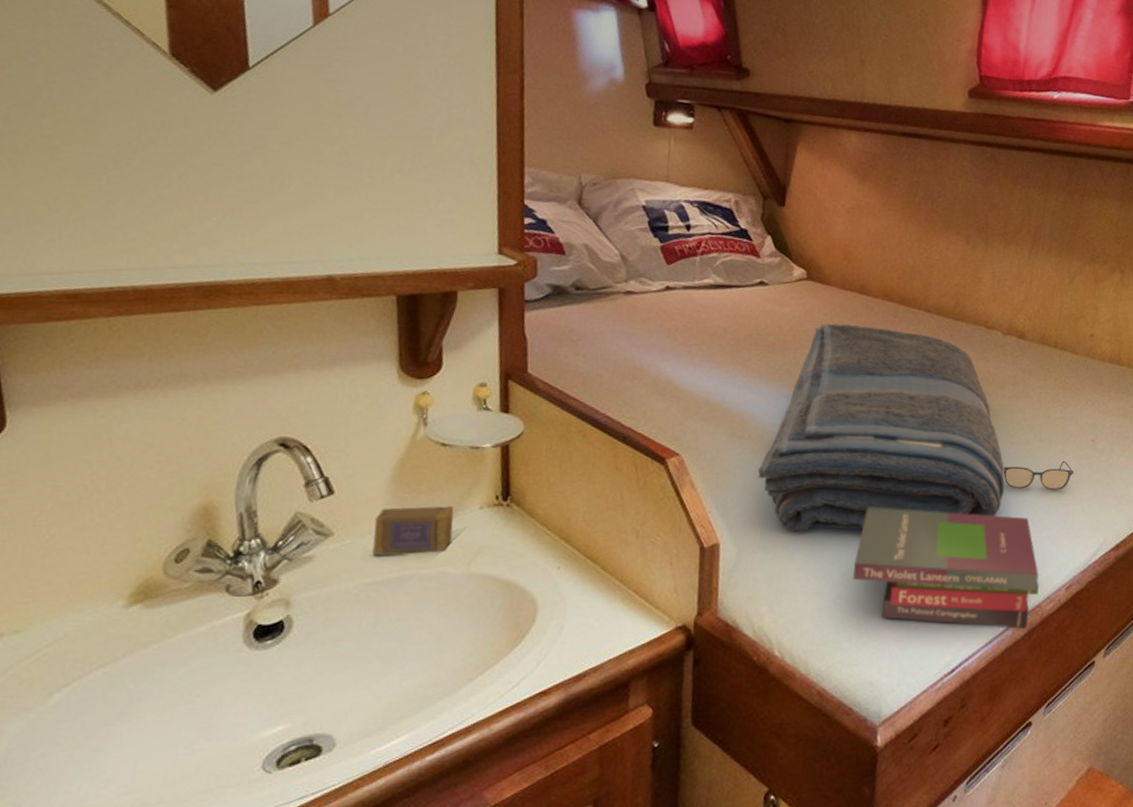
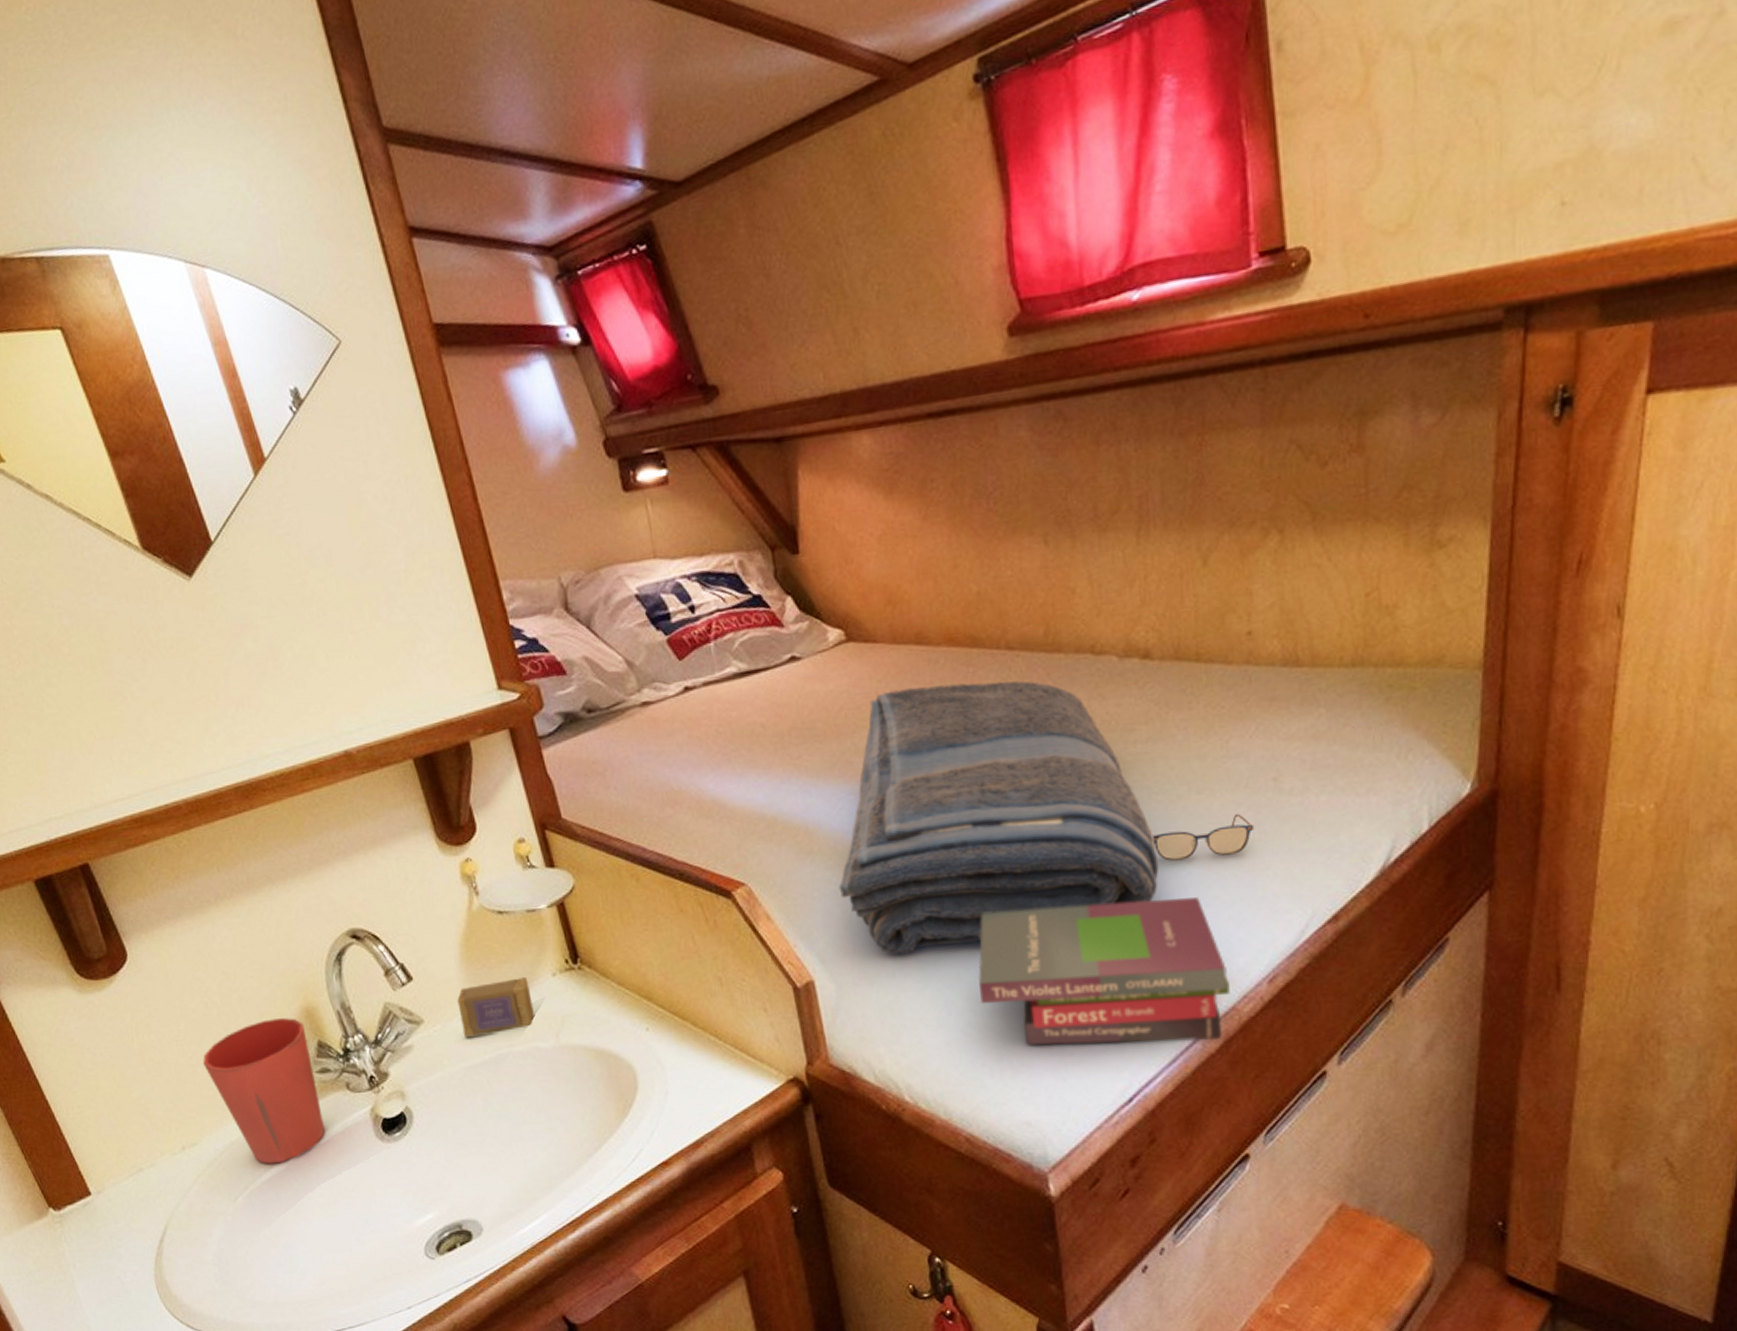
cup: none [59,511,197,661] -> present [202,1017,325,1164]

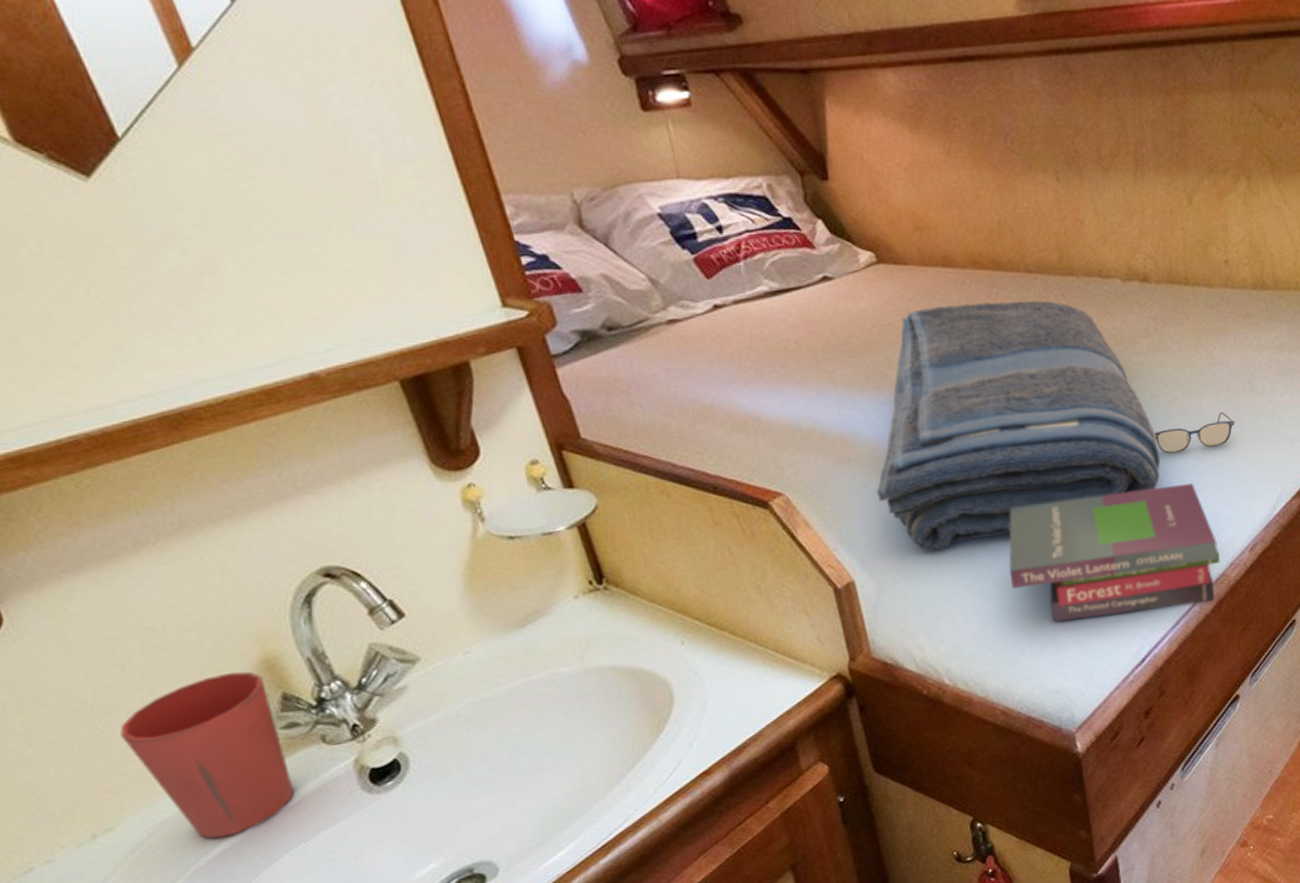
soap: present [457,976,534,1038] -> none [461,601,555,672]

